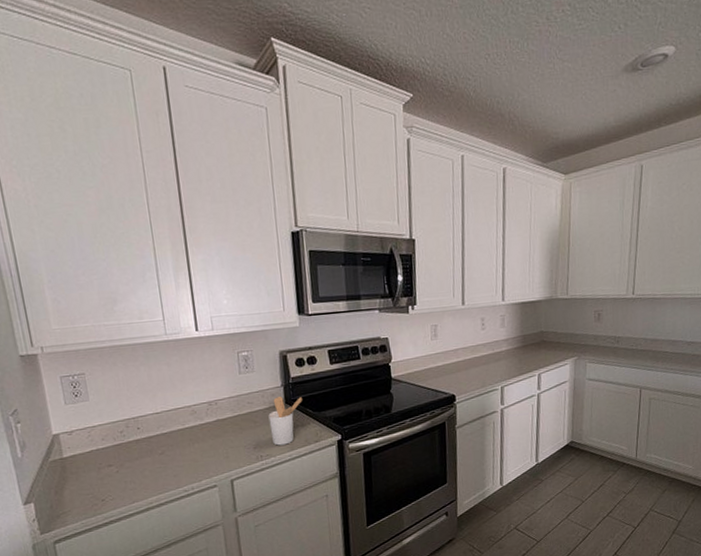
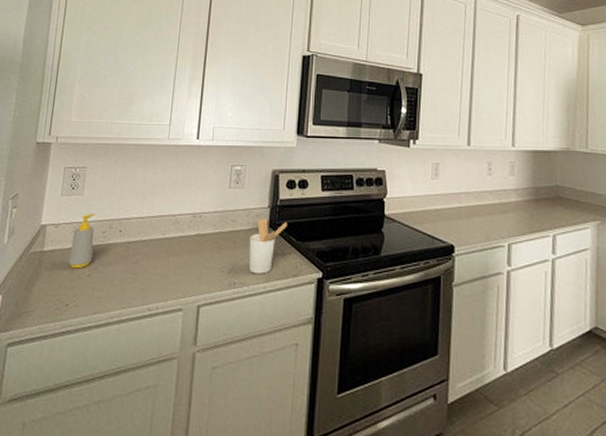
soap bottle: none [90,415,117,469] -> present [68,213,96,269]

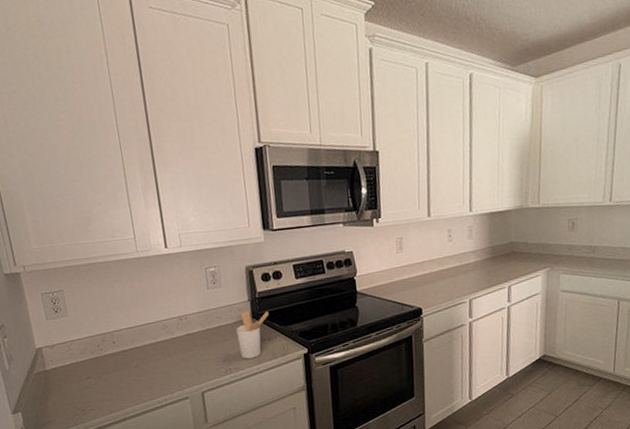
soap bottle: present [68,213,96,269] -> none [70,330,95,381]

